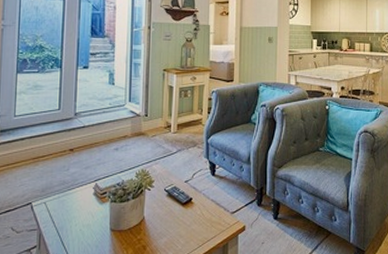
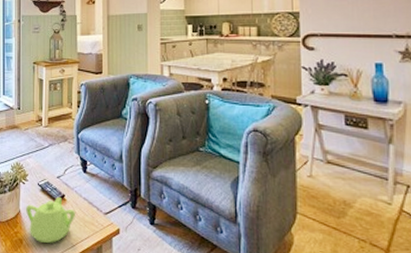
teapot: none [151,201,202,246] -> present [26,197,75,243]

